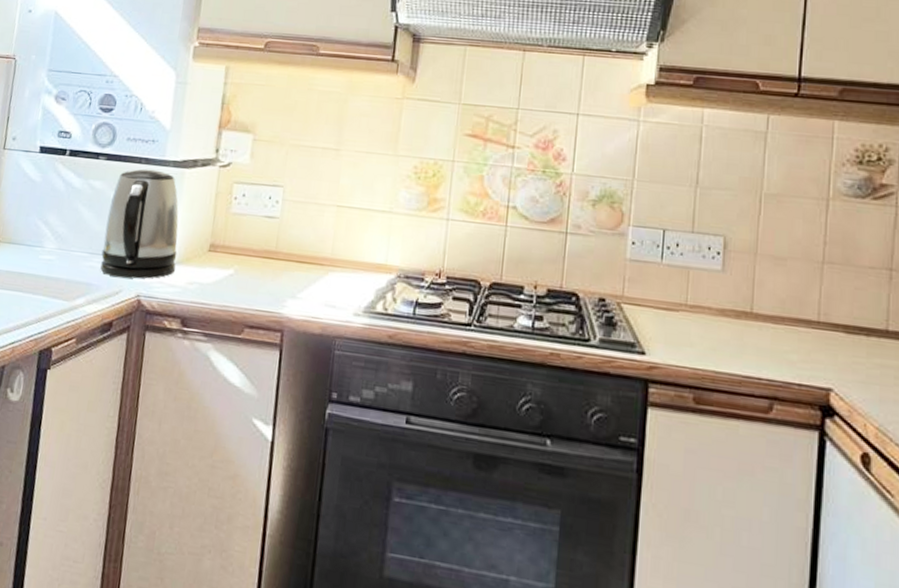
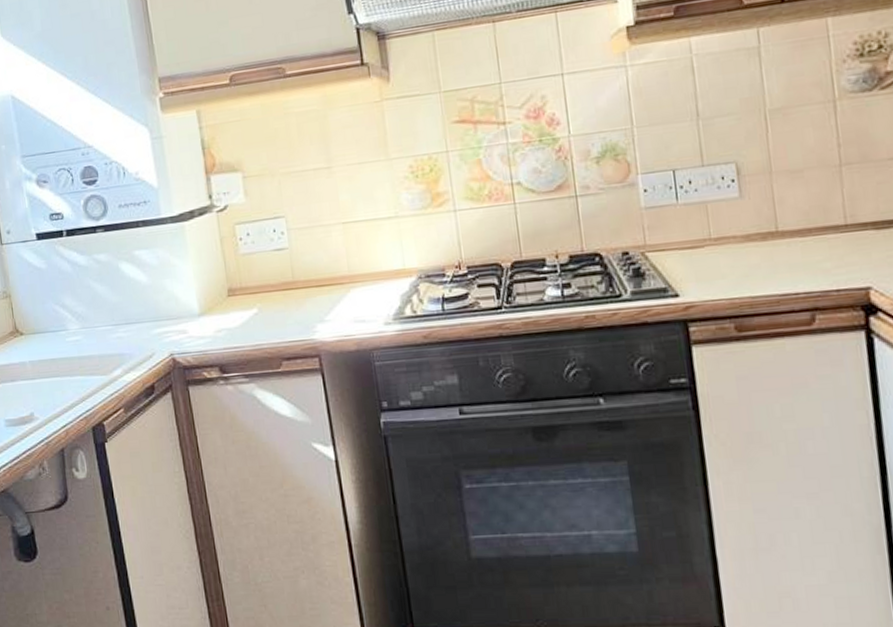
kettle: present [100,168,179,279] -> none [119,229,200,342]

